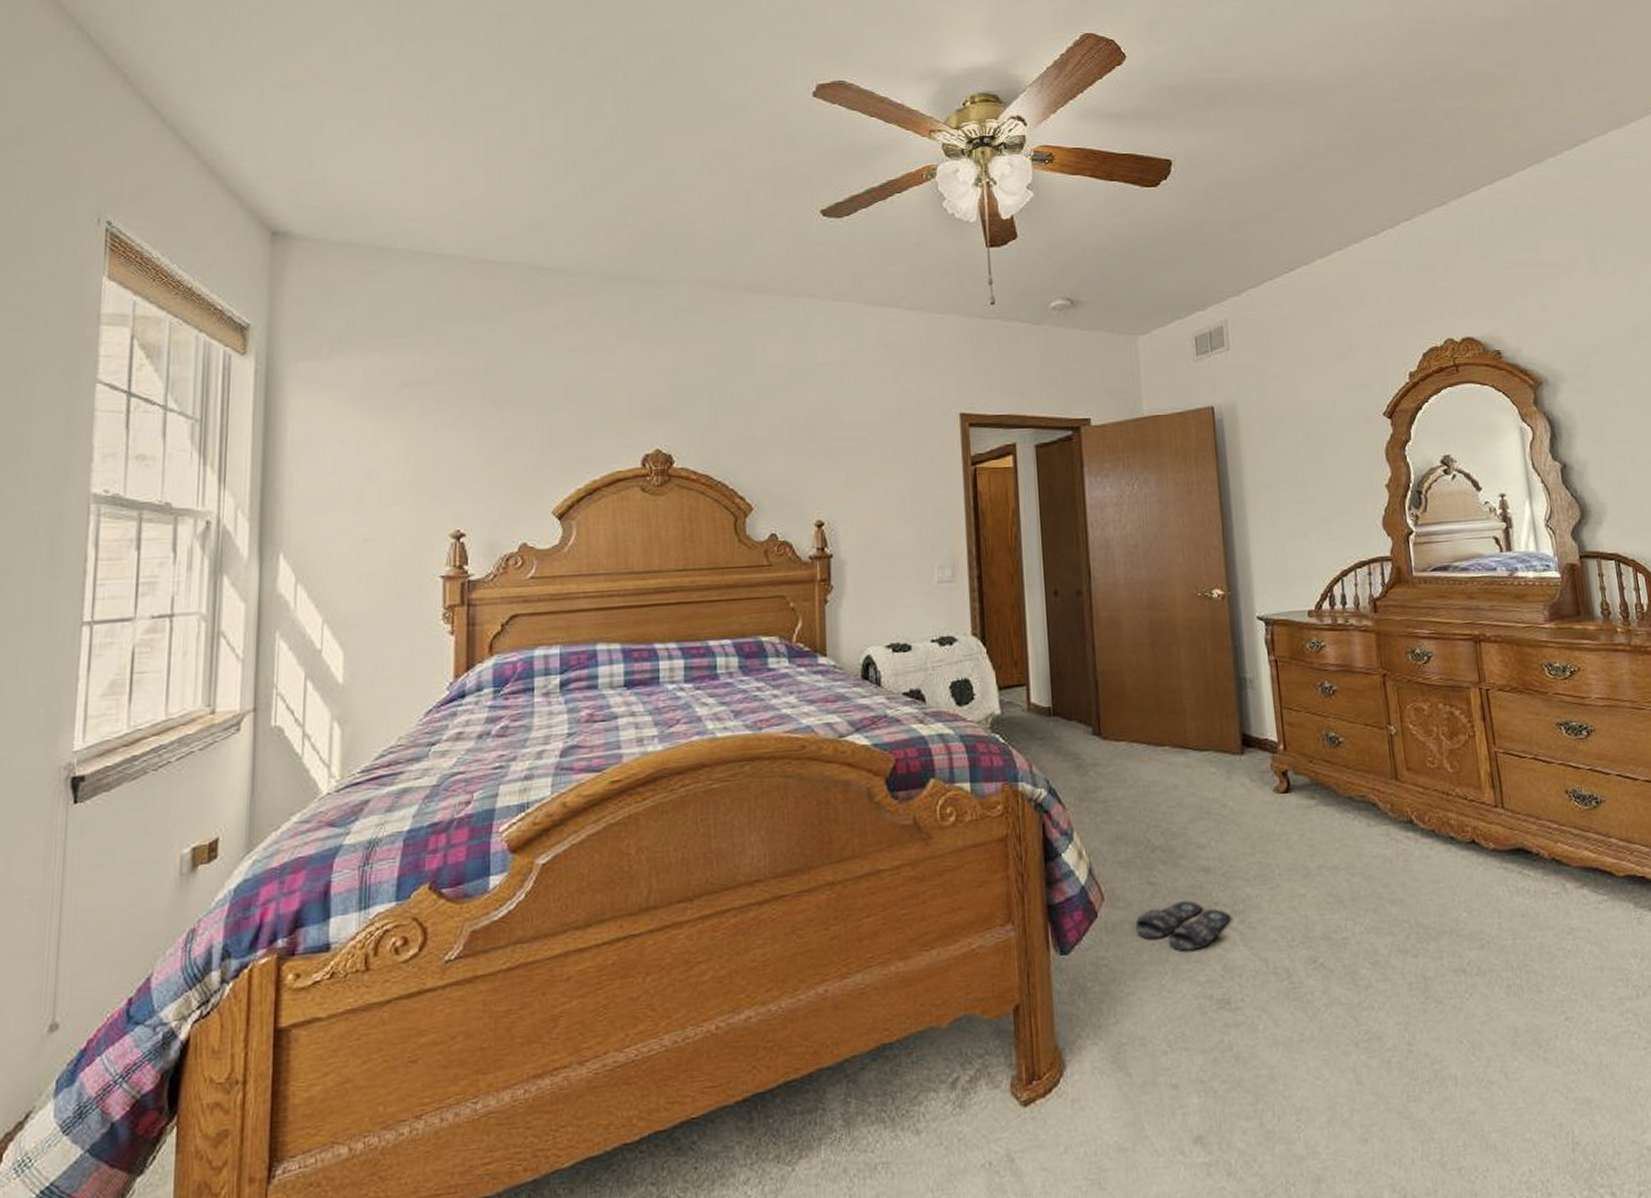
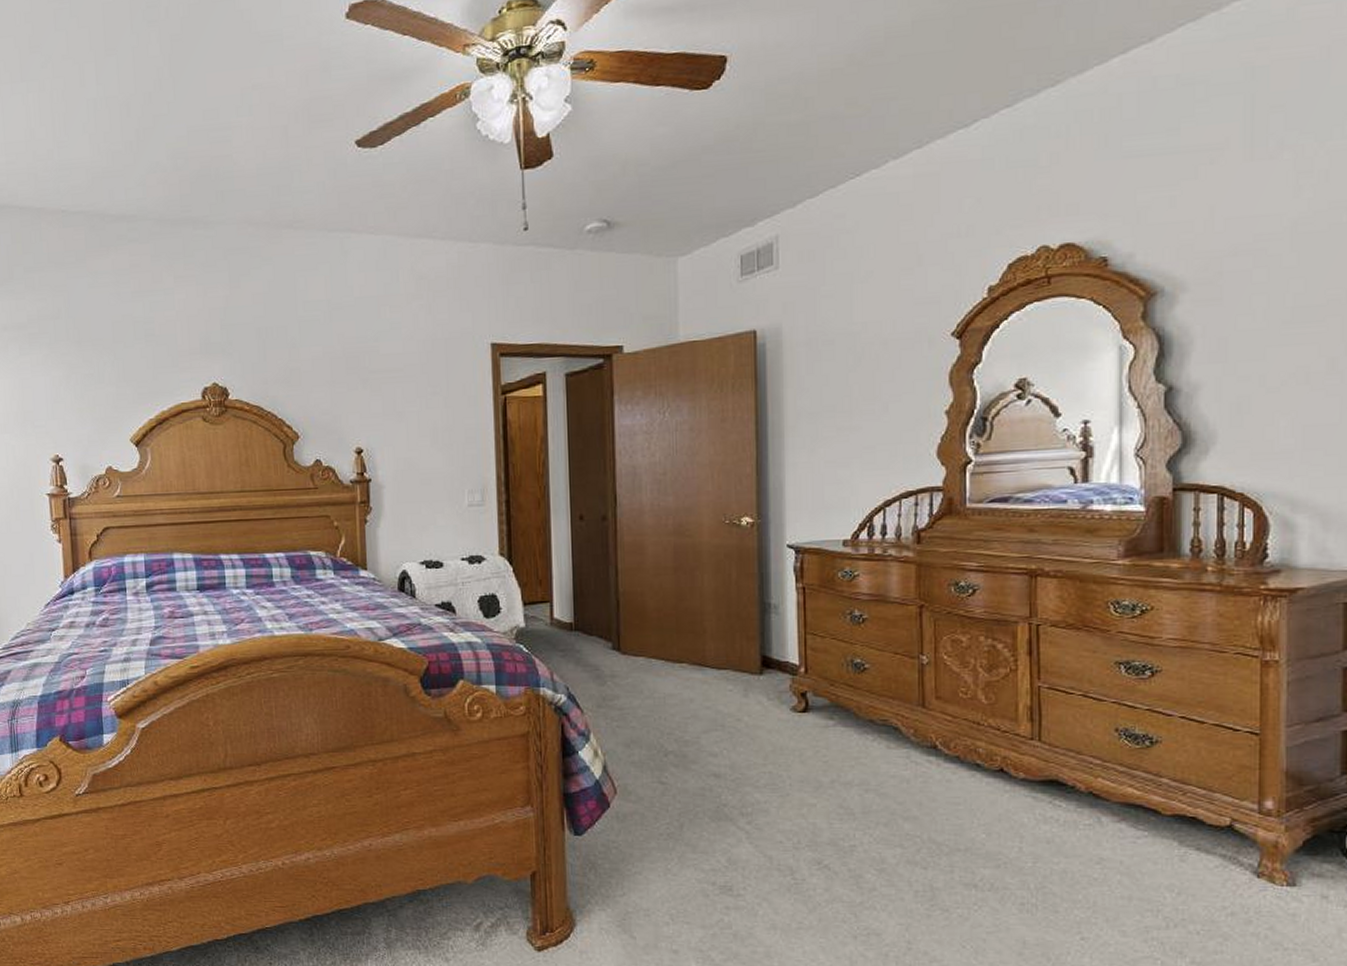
slippers: present [1135,901,1230,951] -> none [645,801,738,842]

